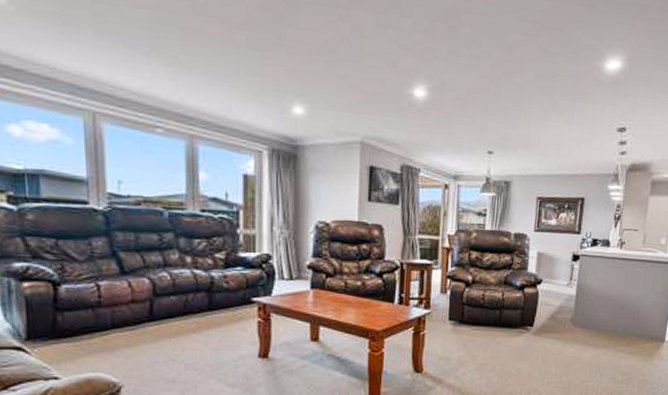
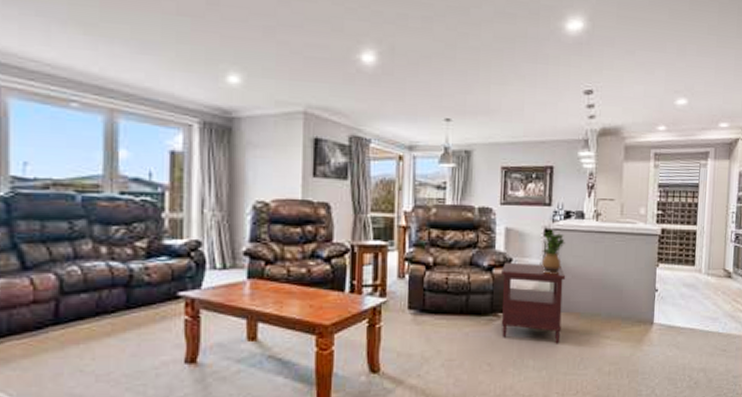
side table: none [529,282,590,355] -> present [501,262,566,344]
potted plant: none [568,256,591,295] -> present [541,230,565,274]

